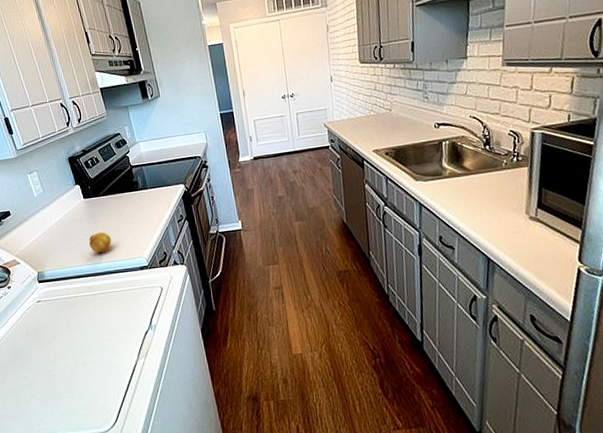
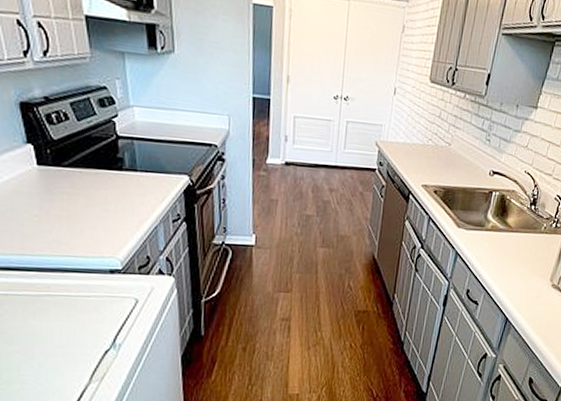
fruit: present [89,232,112,253] -> none [38,215,73,243]

